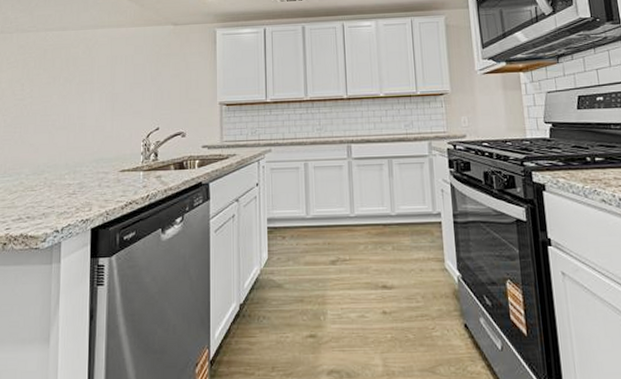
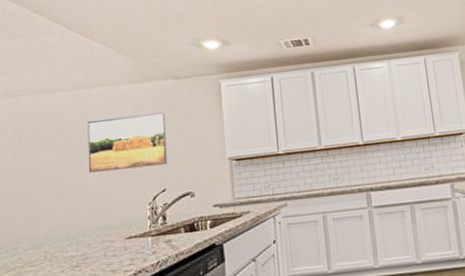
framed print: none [89,56,163,108] -> present [87,112,167,173]

